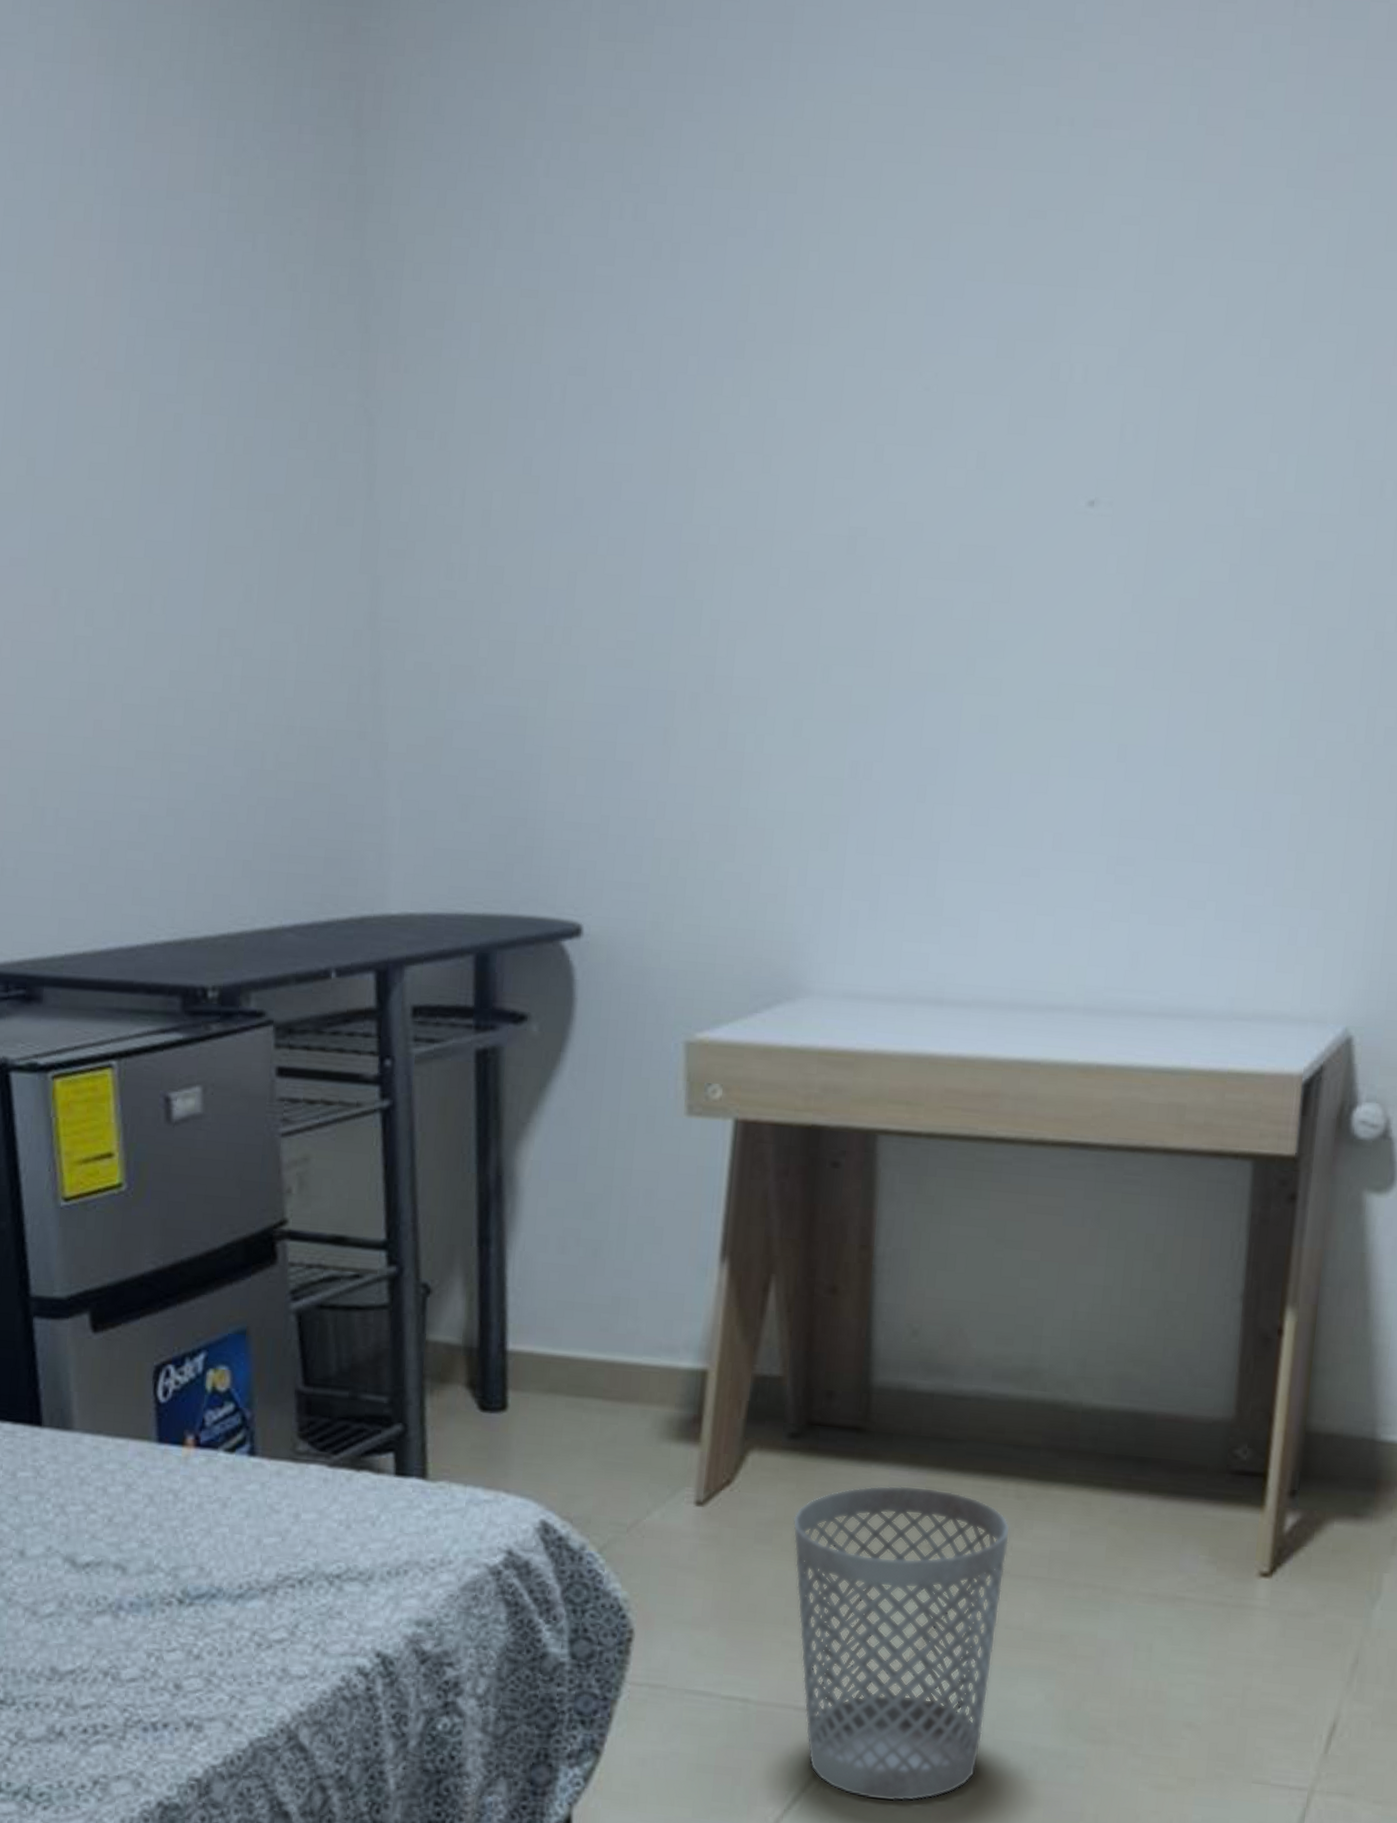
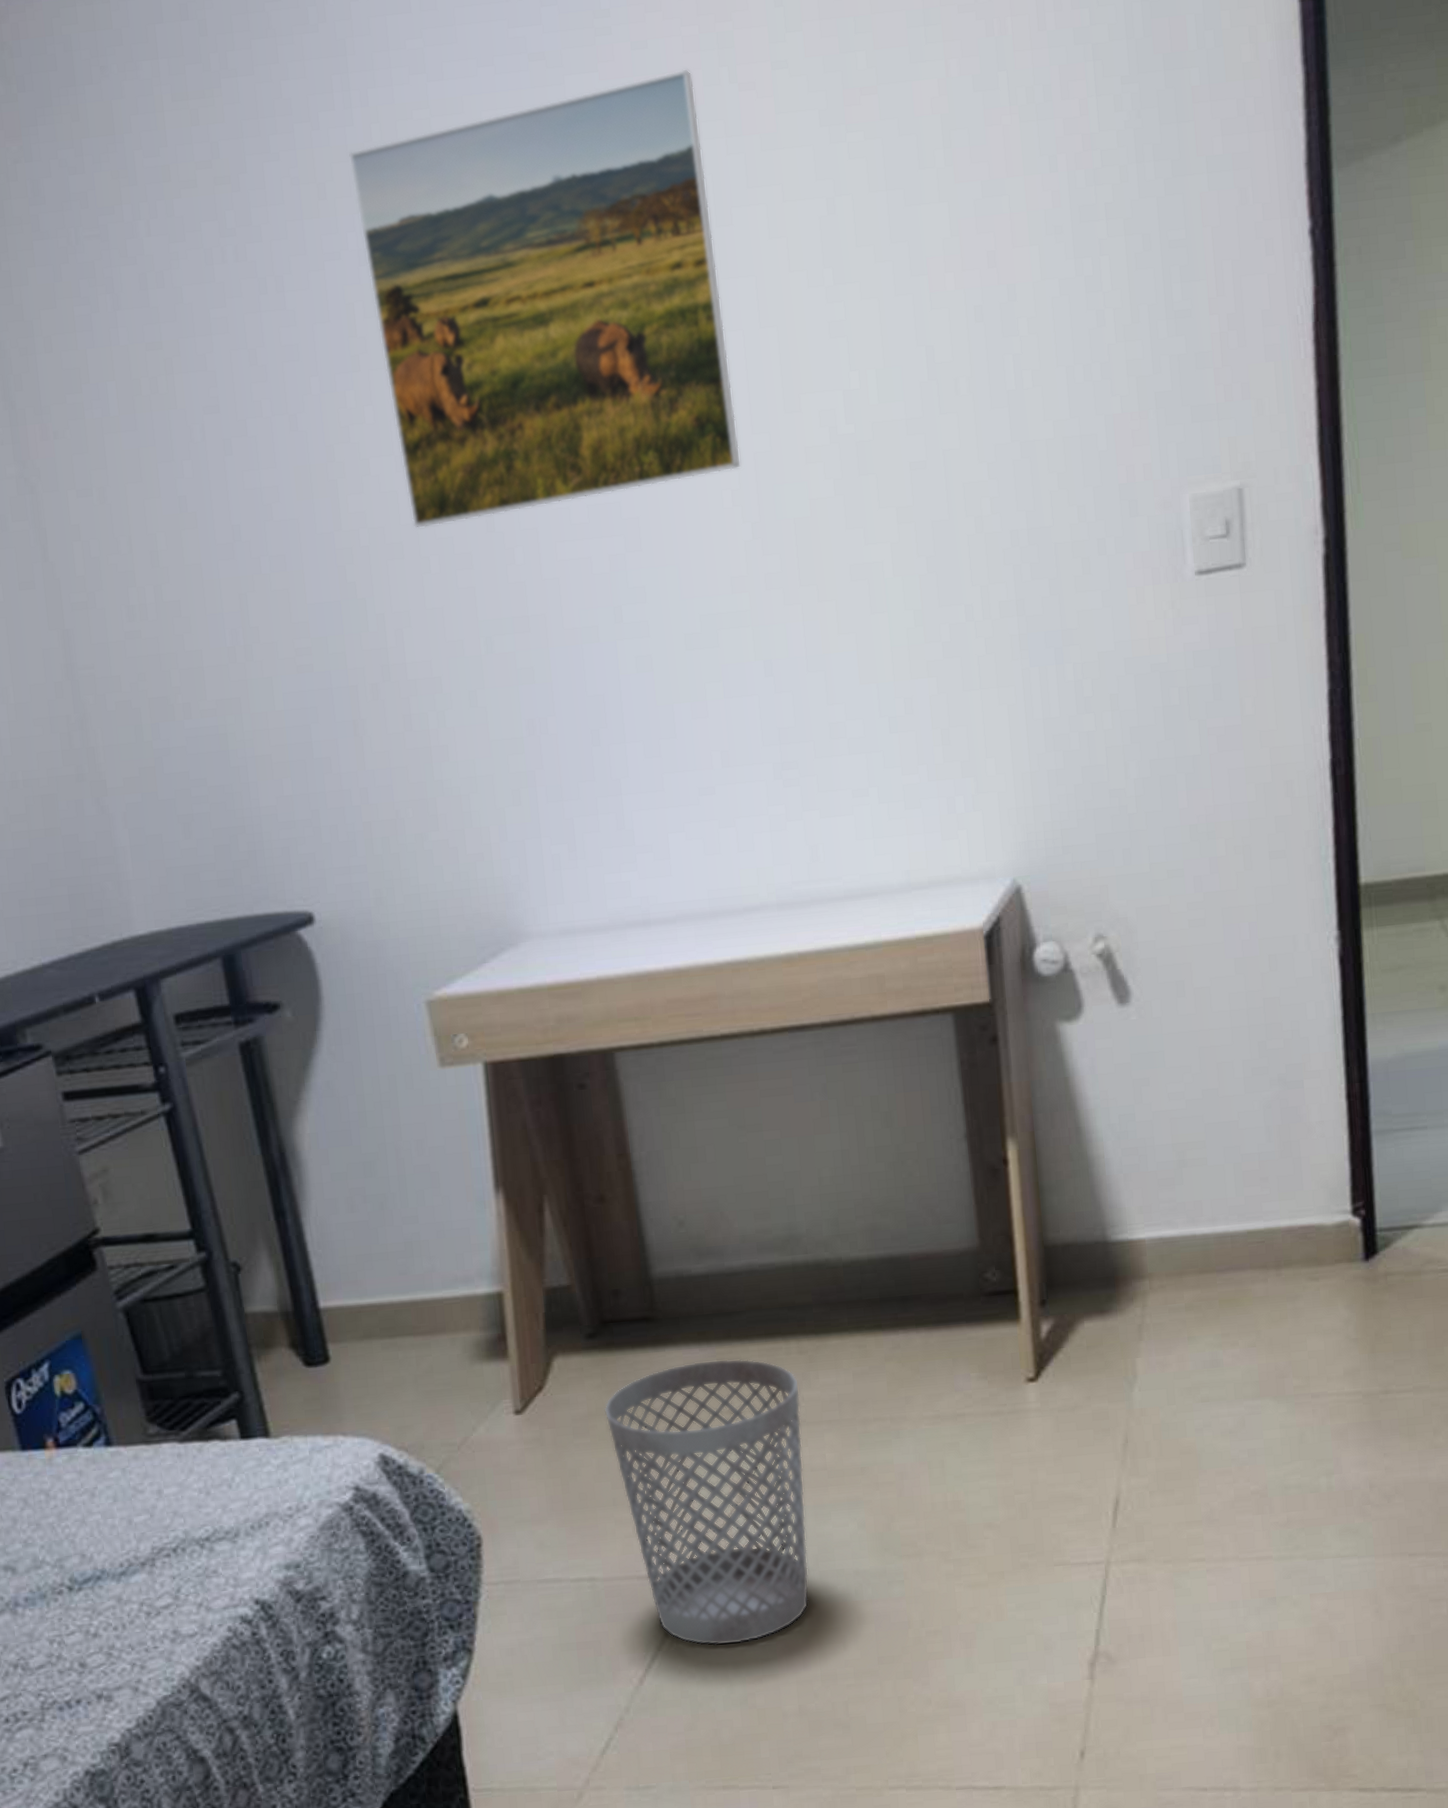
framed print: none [768,100,1159,538] -> present [348,69,742,529]

